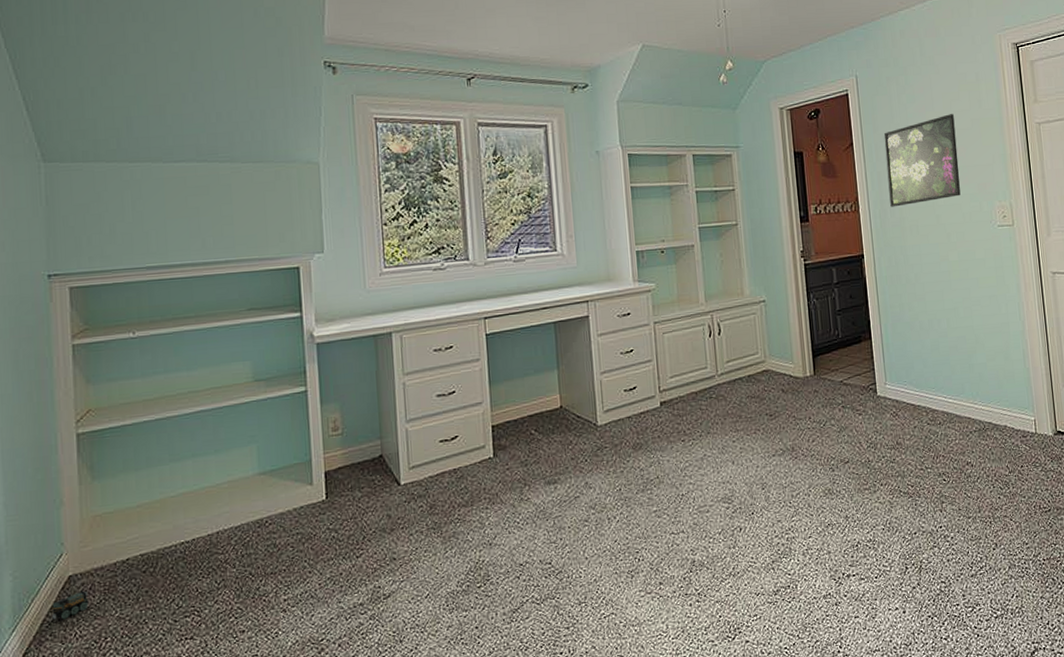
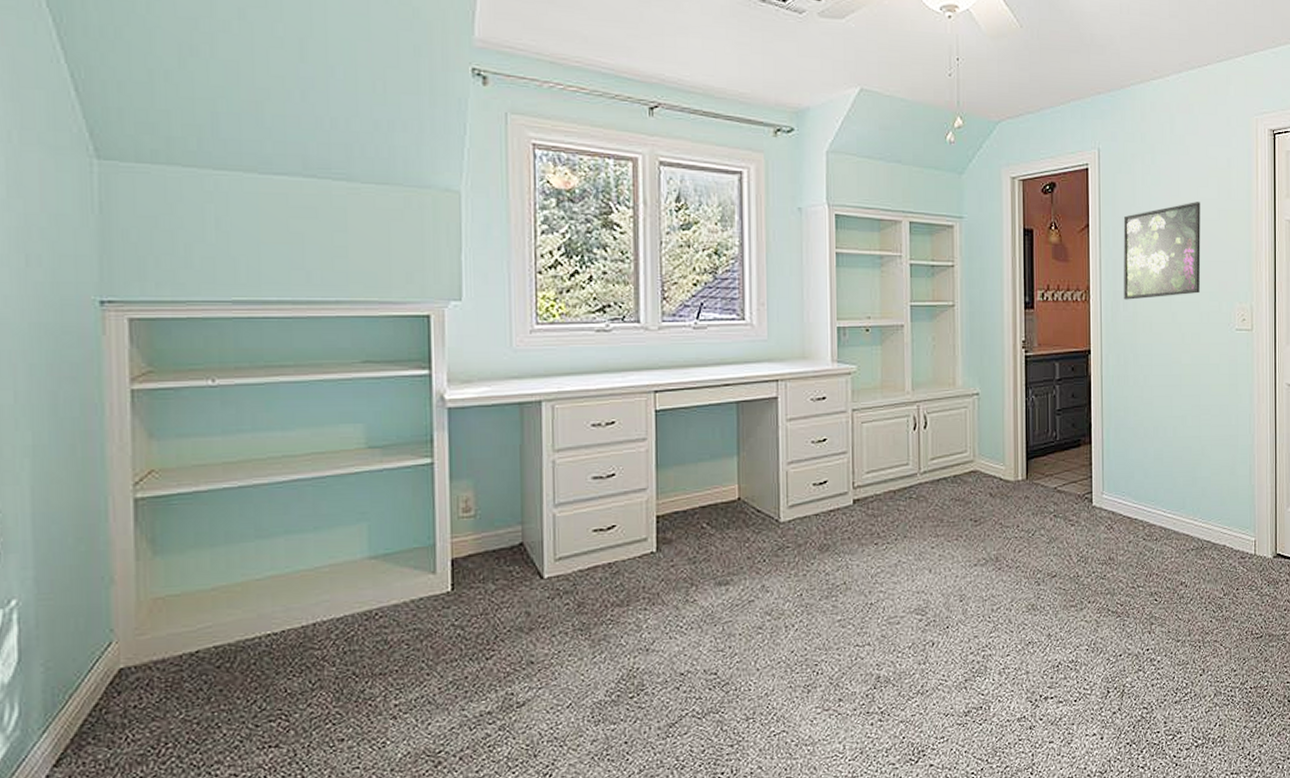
toy train: present [52,590,89,619] -> none [96,686,145,720]

